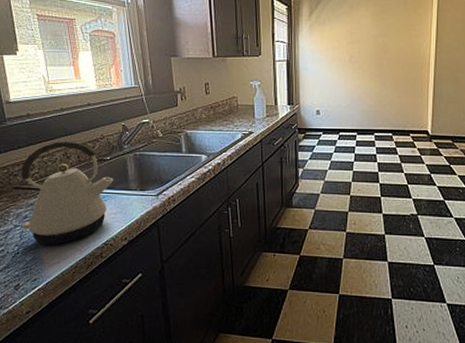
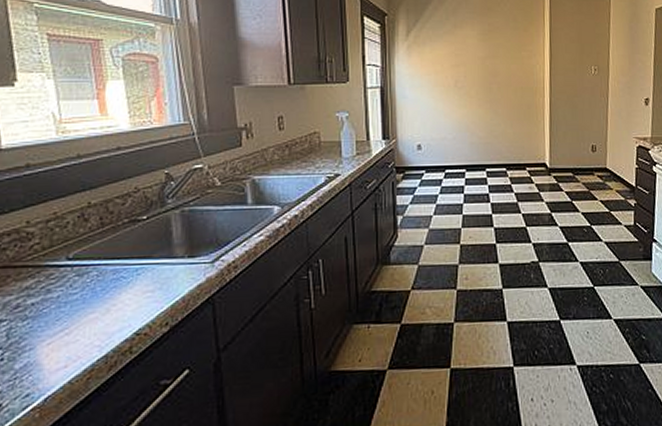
kettle: present [21,141,114,245] -> none [10,197,152,344]

